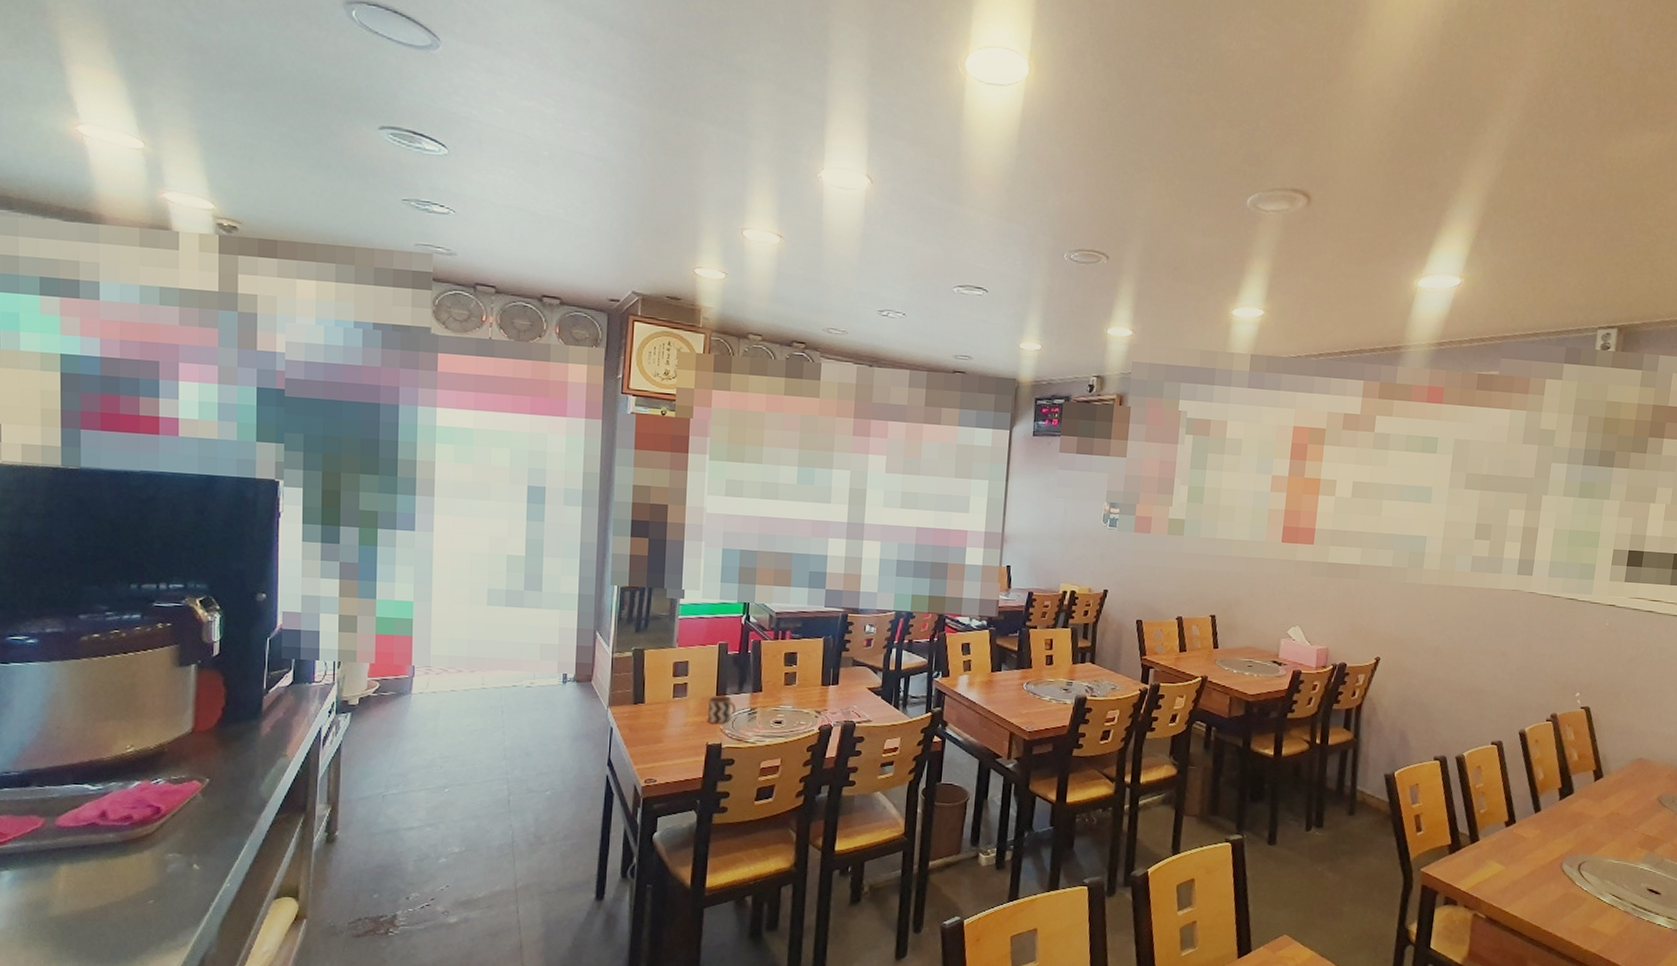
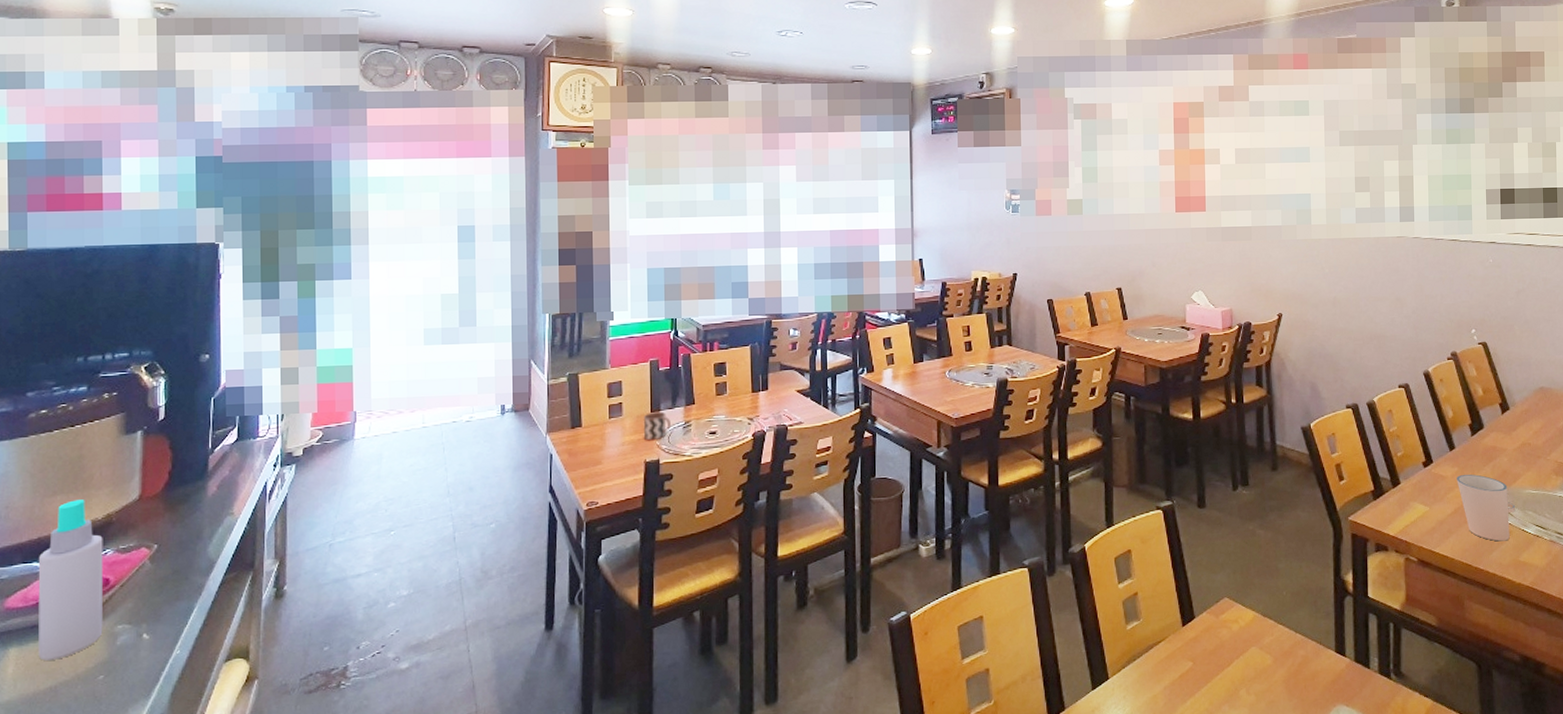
spray bottle: none [88,727,155,881] -> present [38,500,104,661]
cup: none [1537,837,1594,907] -> present [1456,474,1516,542]

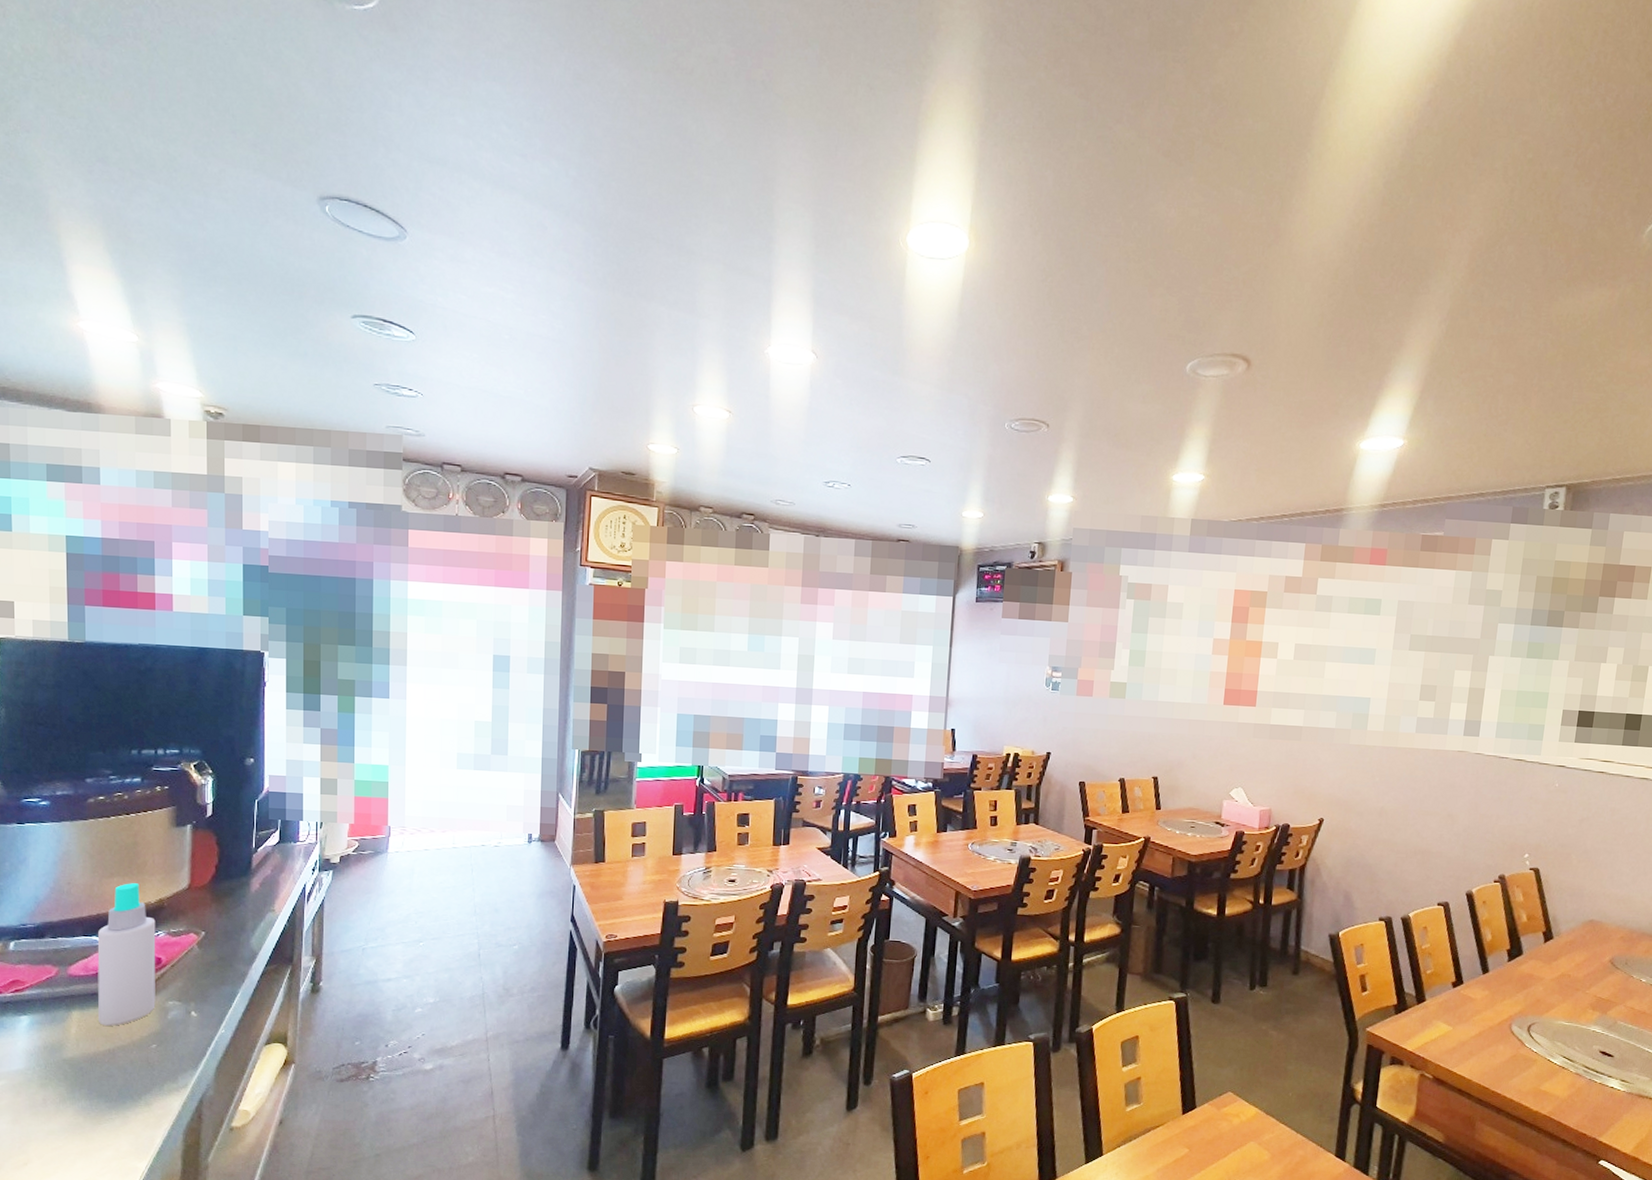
cup: present [643,411,671,441] -> none [664,854,691,883]
cup: present [1456,474,1516,542] -> none [1485,998,1545,1069]

